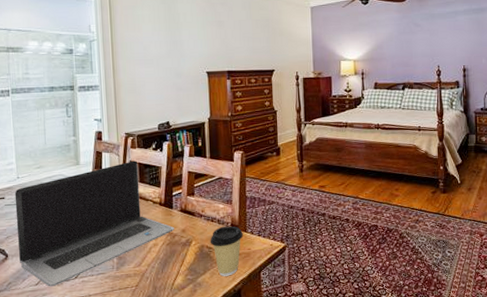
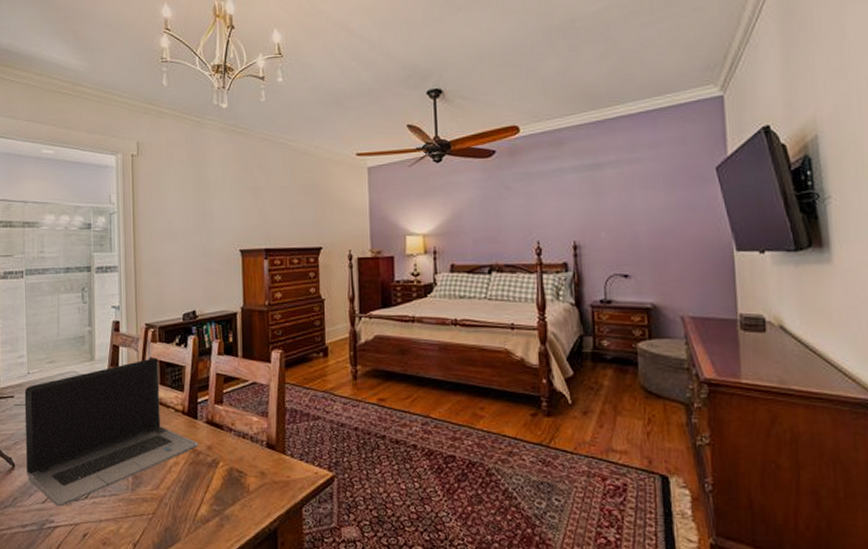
coffee cup: present [210,226,243,276] -> none [240,445,281,510]

